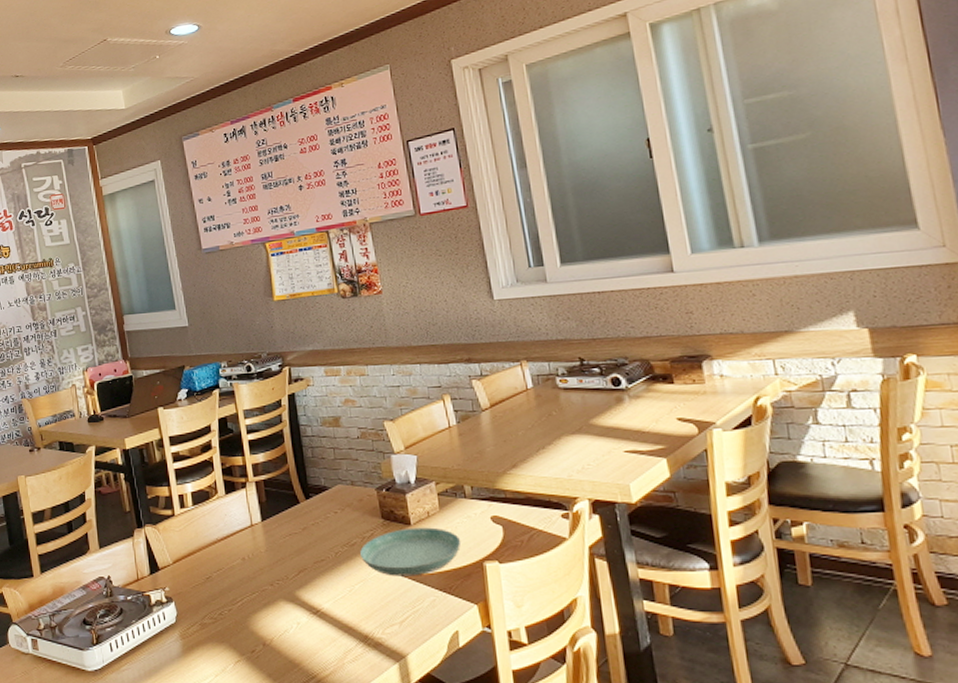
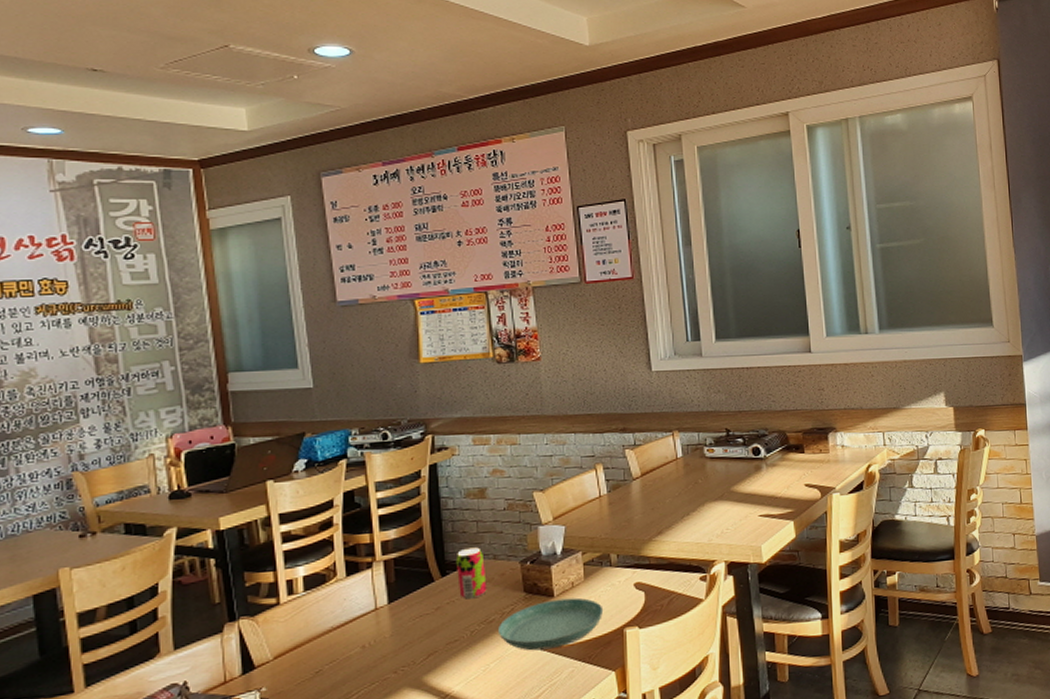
beverage can: none [317,473,347,522] -> present [455,547,487,599]

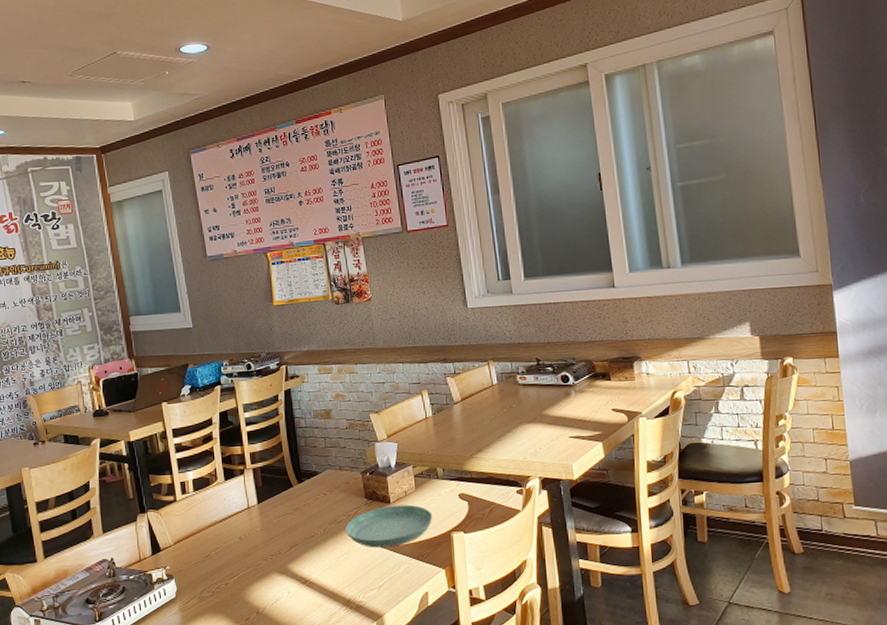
beverage can: present [455,547,487,599] -> none [309,459,335,503]

